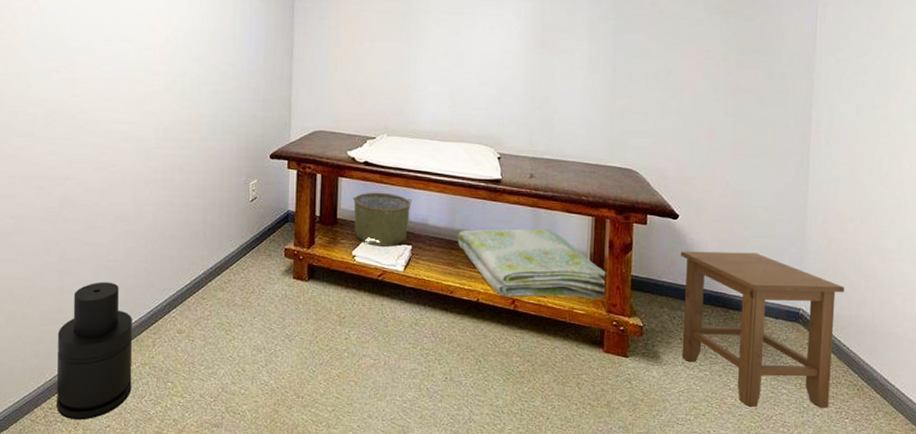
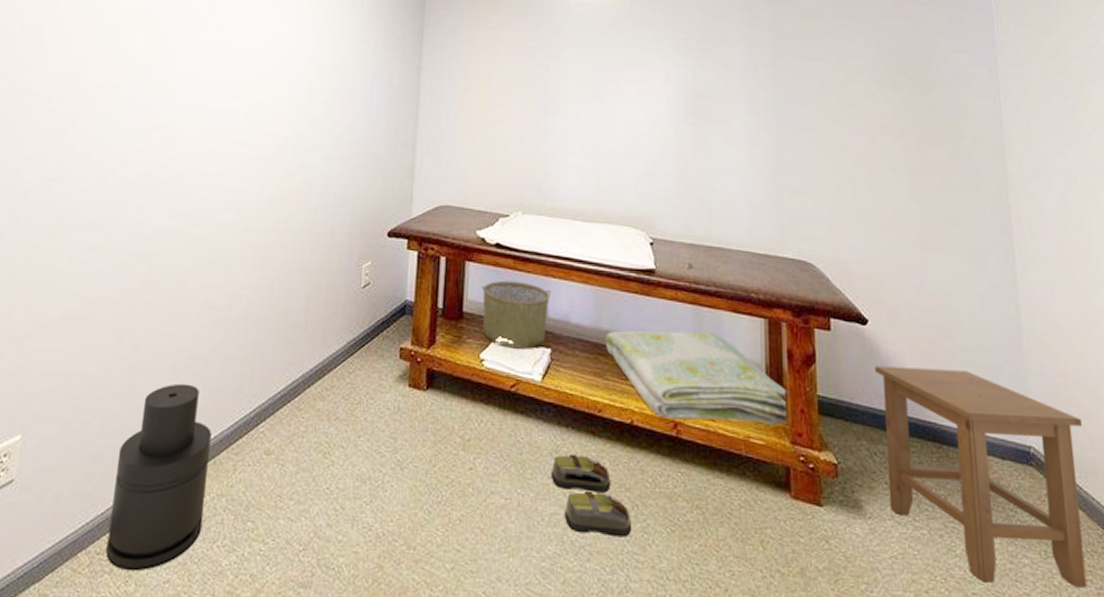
slippers: none [412,325,475,385] -> present [552,454,631,538]

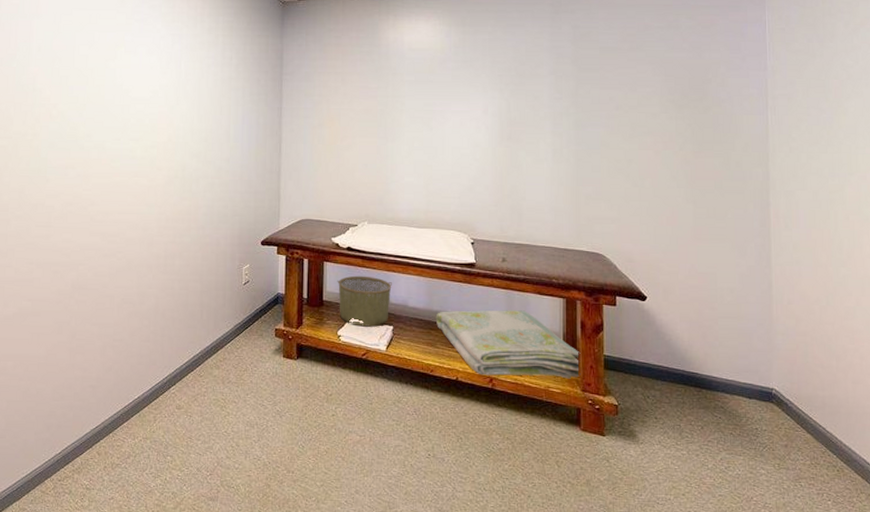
humidifier: present [106,383,212,572] -> none [65,360,135,492]
slippers: present [552,454,631,538] -> none [395,403,456,461]
stool: present [875,366,1087,588] -> none [651,331,815,489]

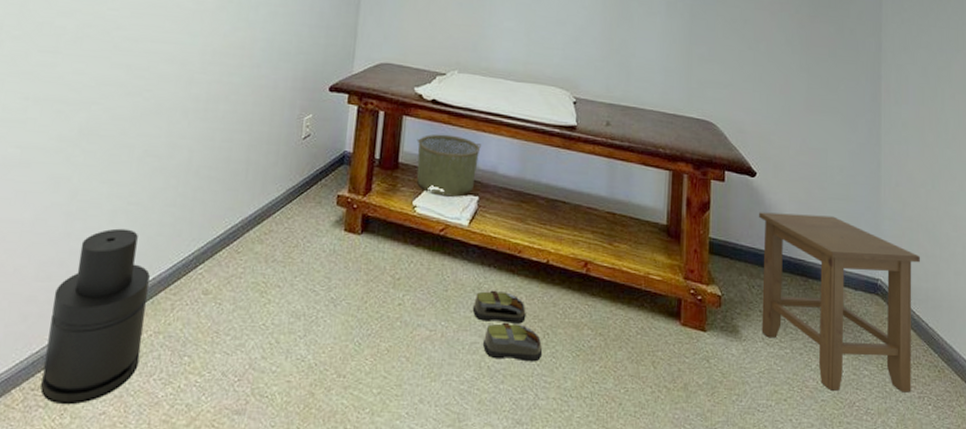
humidifier: none [65,360,135,492] -> present [40,228,150,405]
slippers: none [395,403,456,461] -> present [473,290,542,362]
towel: present [435,310,581,379] -> none [528,180,685,265]
stool: none [651,331,815,489] -> present [759,212,920,393]

